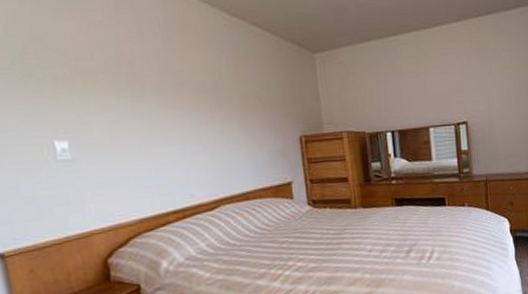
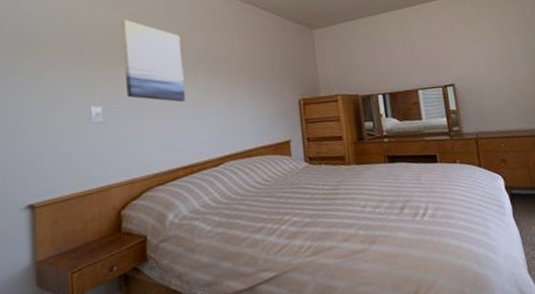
wall art: none [77,31,169,138] -> present [121,19,185,102]

